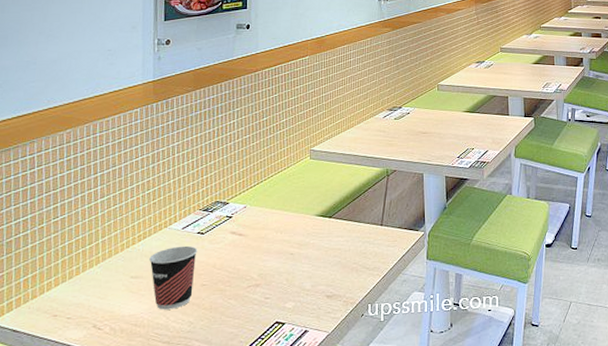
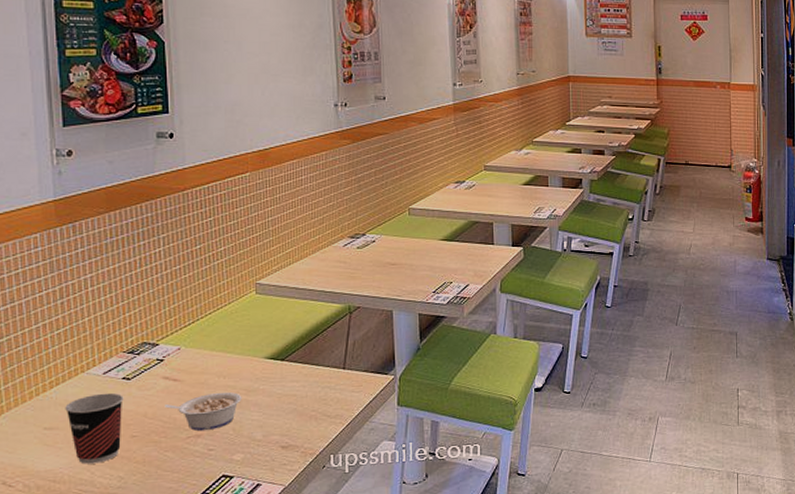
legume: none [230,245,295,281] -> present [164,392,242,432]

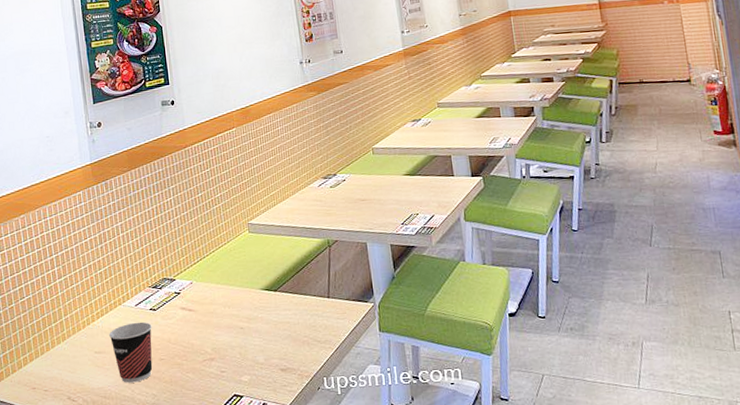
legume: present [164,392,242,432] -> none [183,320,245,355]

